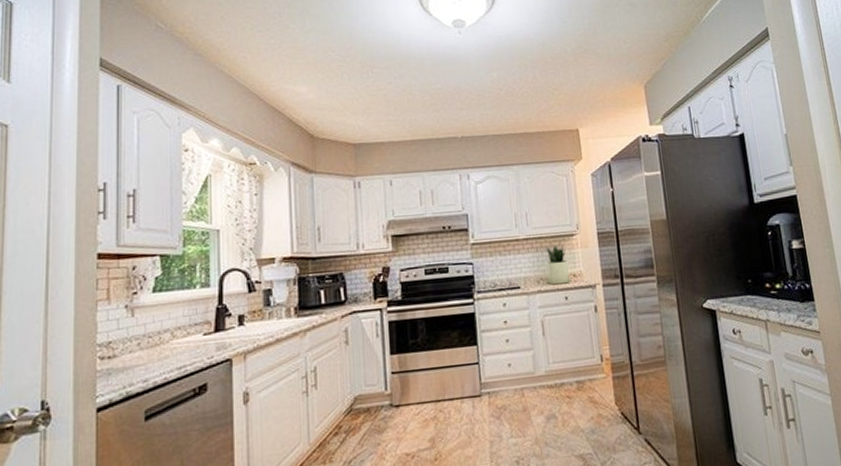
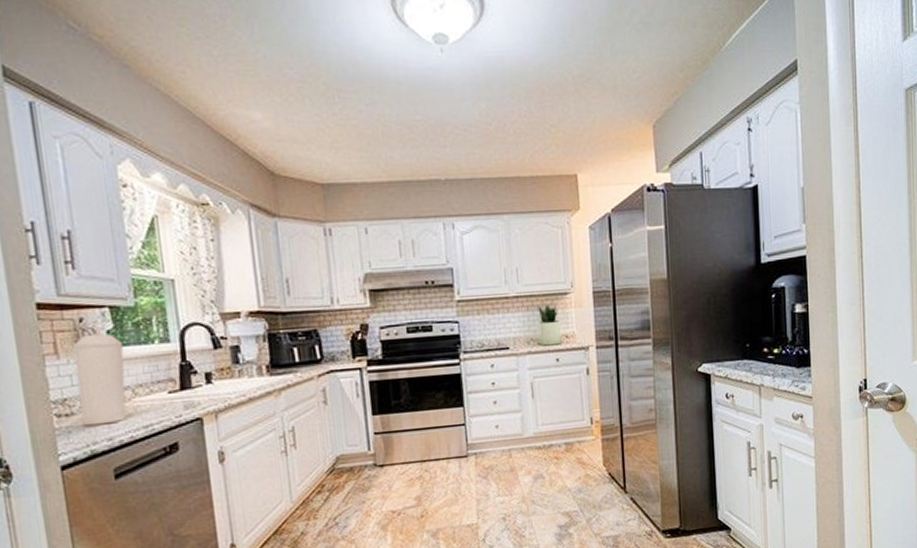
canister: none [122,273,168,368] -> present [73,326,127,426]

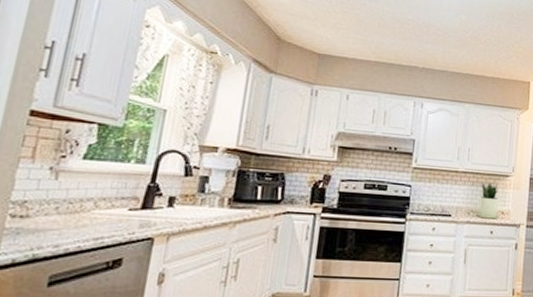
canister: present [73,326,127,426] -> none [34,139,100,231]

